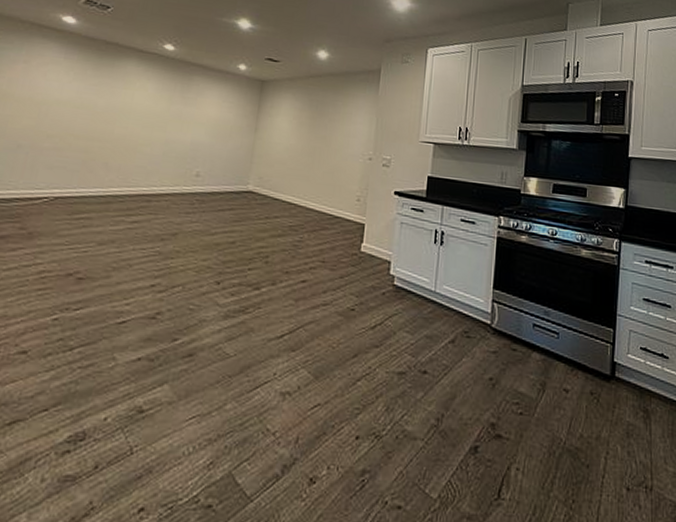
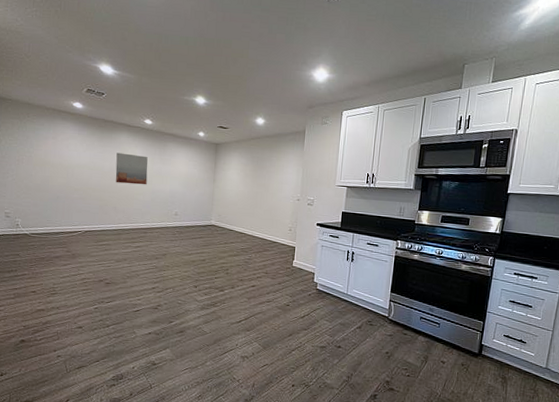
wall art: none [112,86,164,133] -> present [115,153,148,185]

